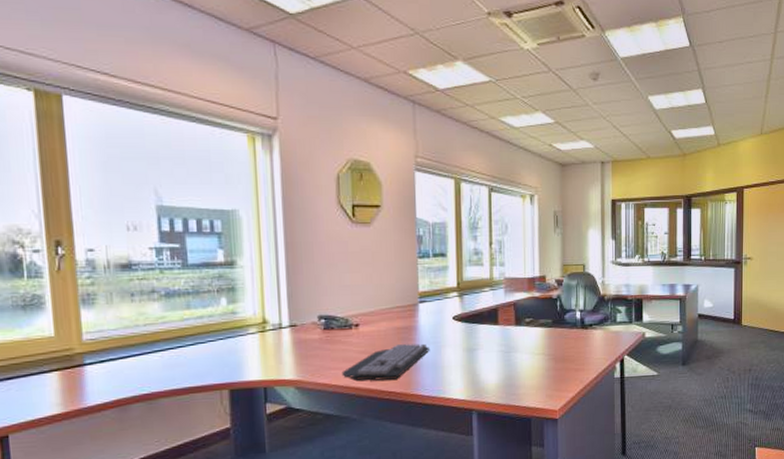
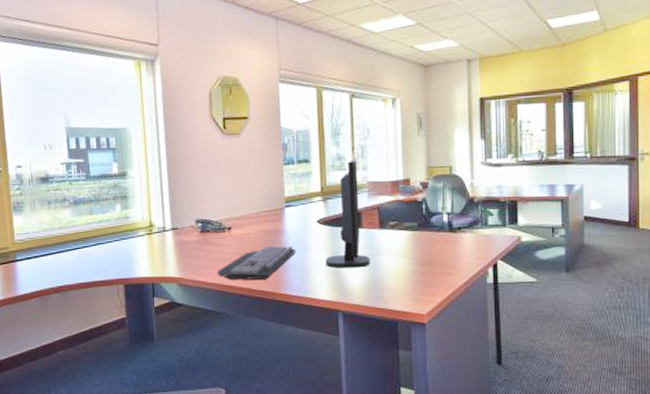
monitor: none [460,255,506,366] -> present [325,159,371,269]

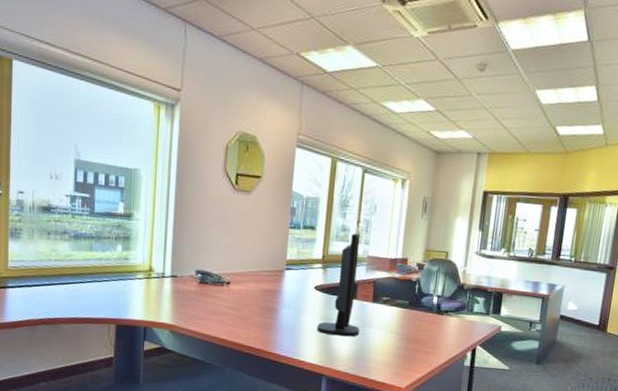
keyboard: present [217,246,297,280] -> none [210,305,291,337]

